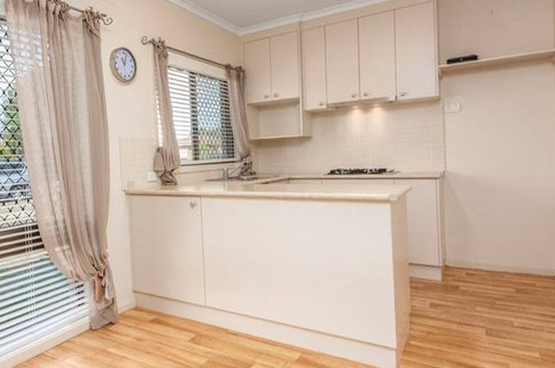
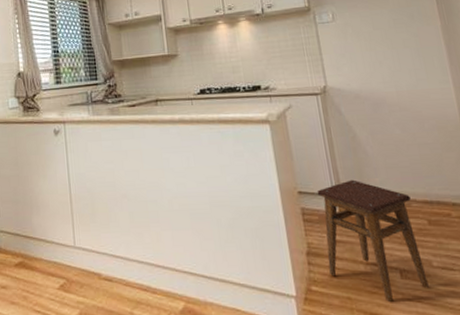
stool: none [425,254,508,355] -> present [317,179,429,303]

